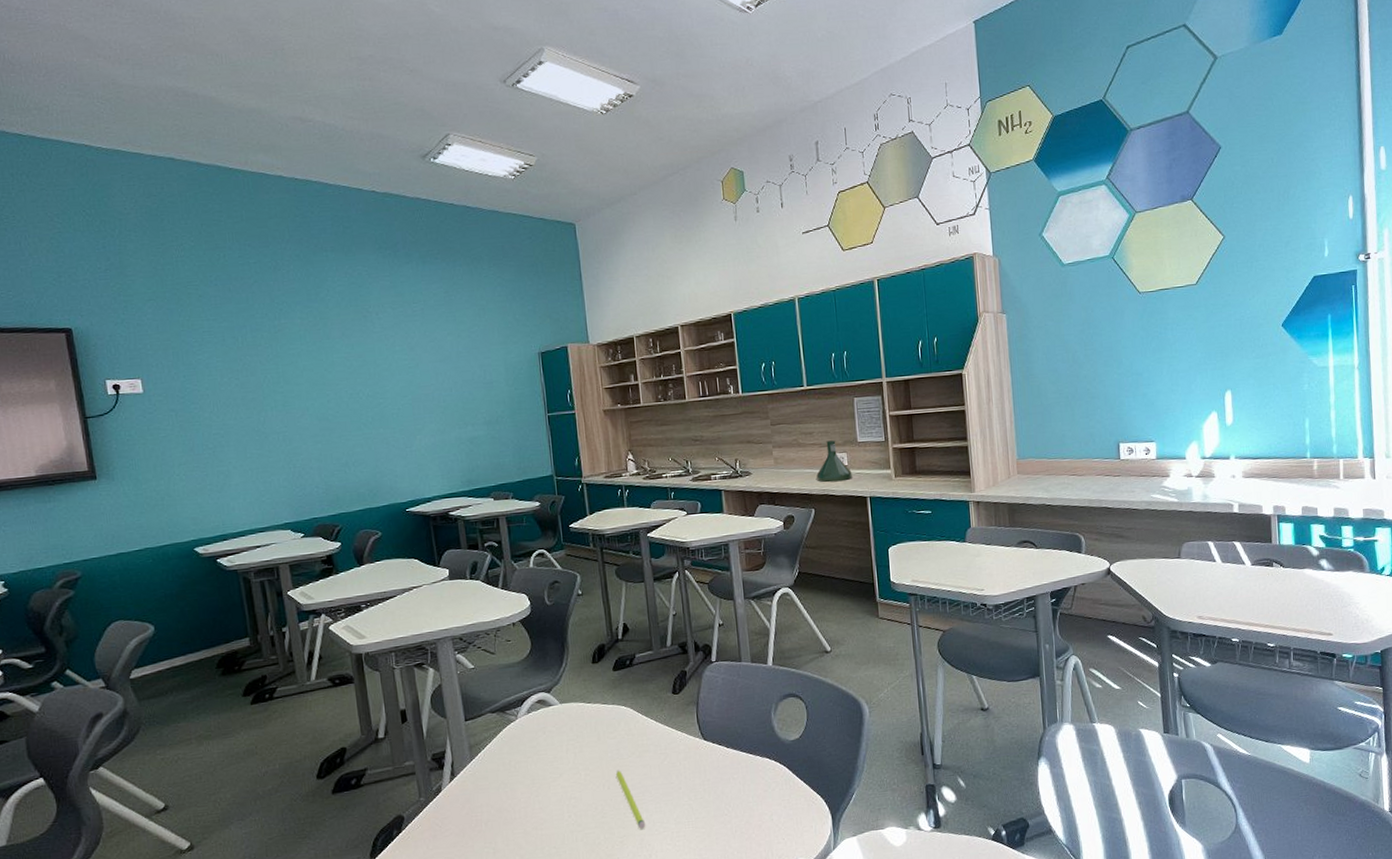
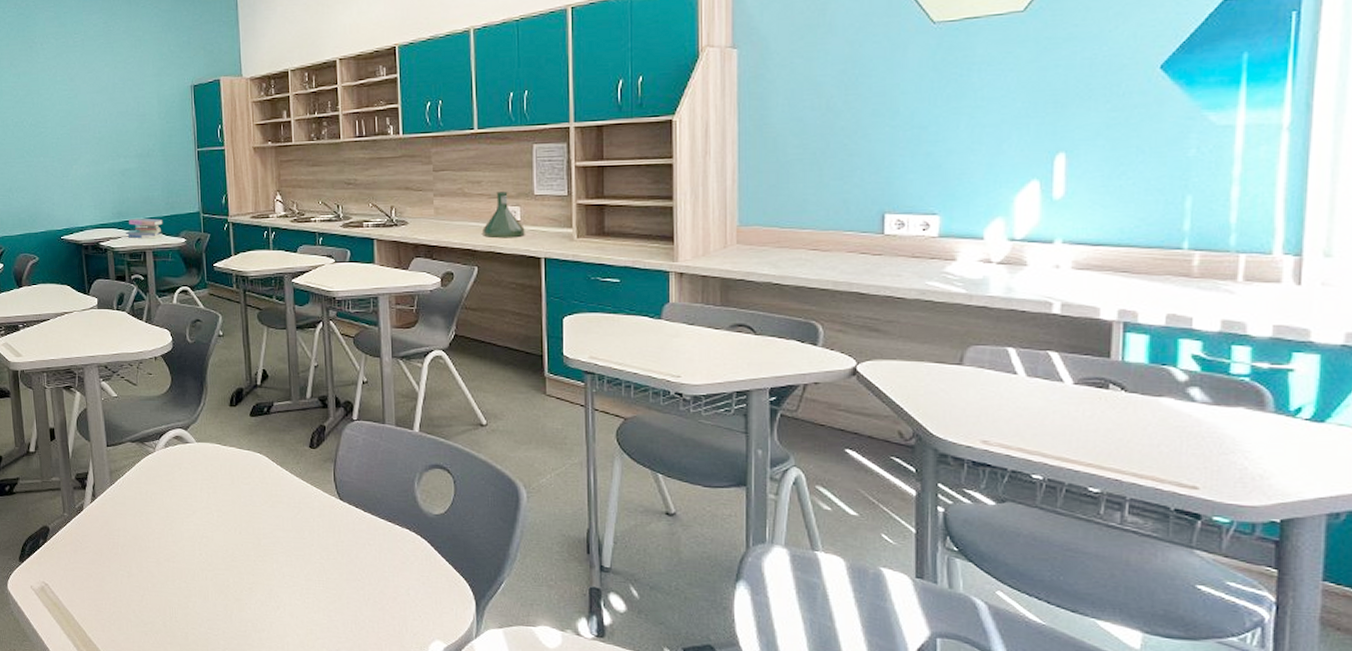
books: none [477,484,516,506] -> present [126,218,163,239]
pencil: present [615,770,646,829] -> none [247,516,276,579]

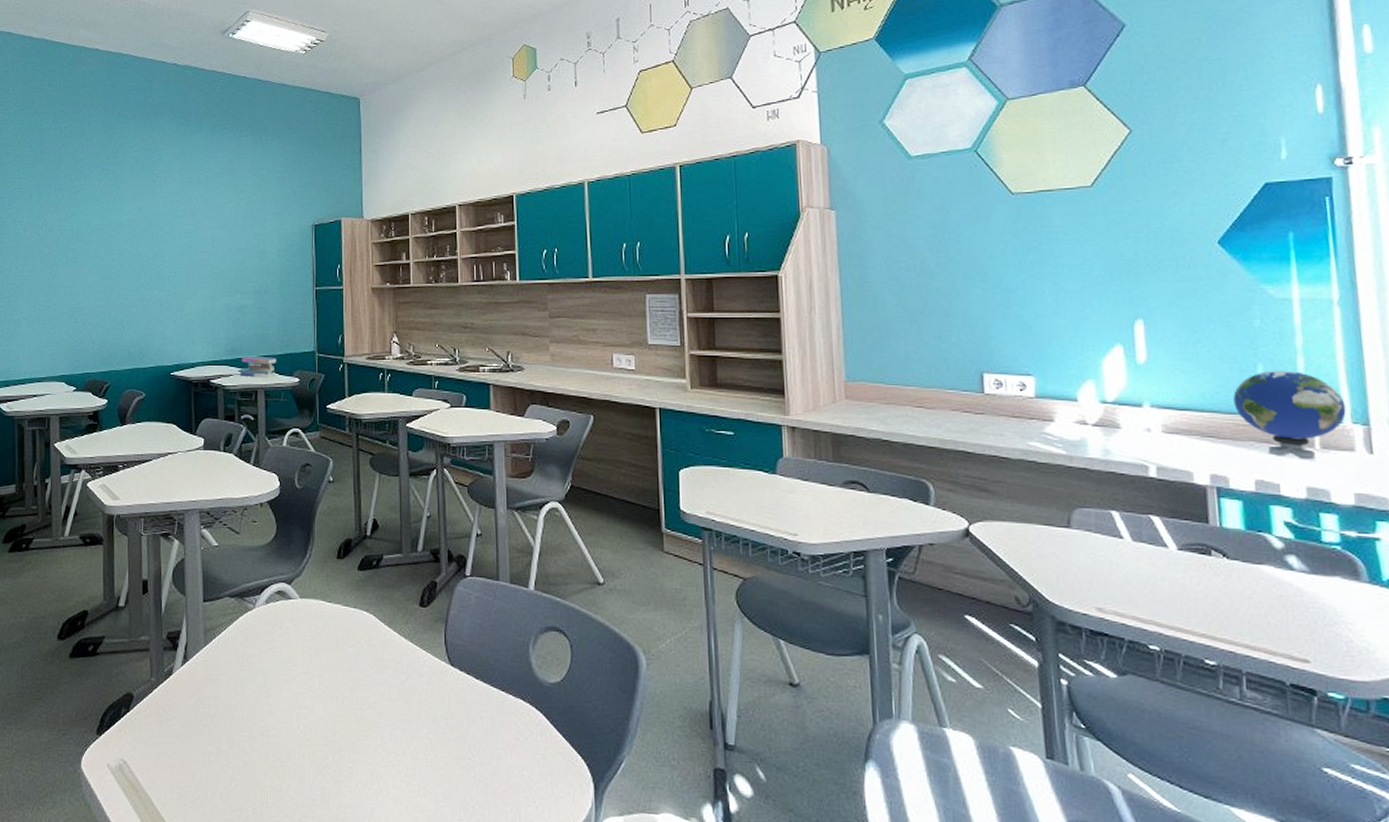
flask: present [482,191,525,239] -> none [598,340,640,387]
globe: none [1154,201,1279,293] -> present [1233,370,1347,460]

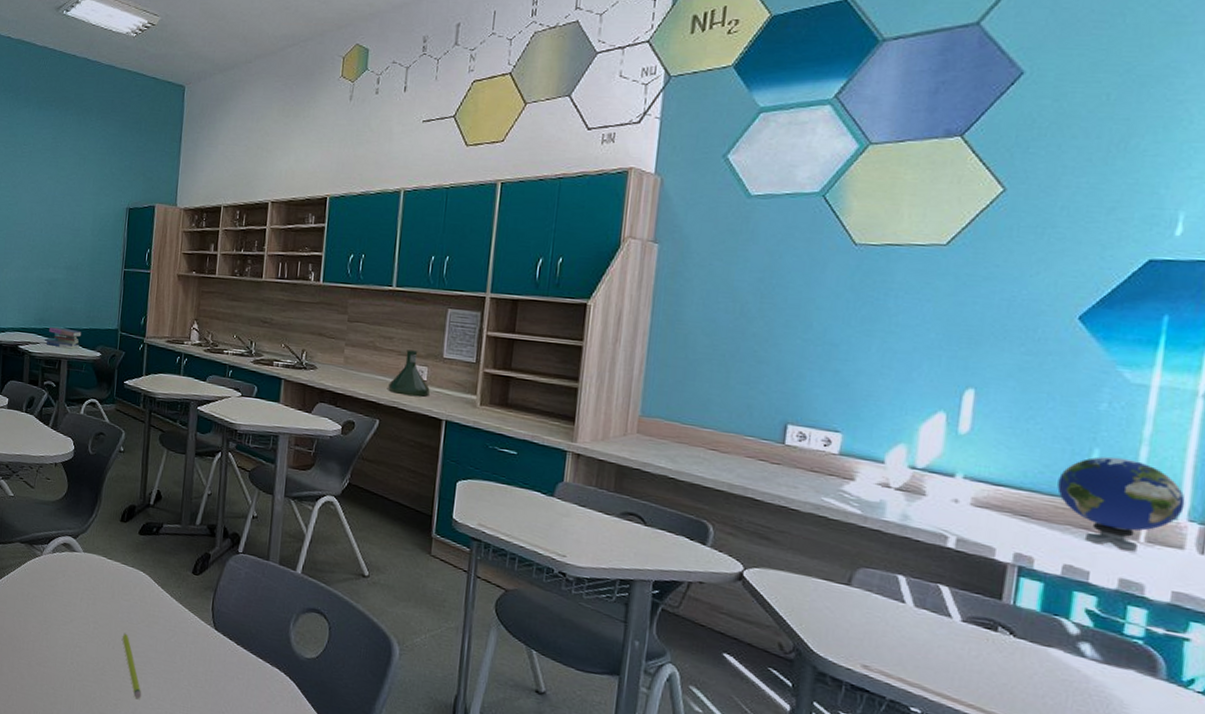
pencil: none [351,683,379,757] -> present [122,632,142,699]
flask: none [598,340,640,387] -> present [388,349,430,397]

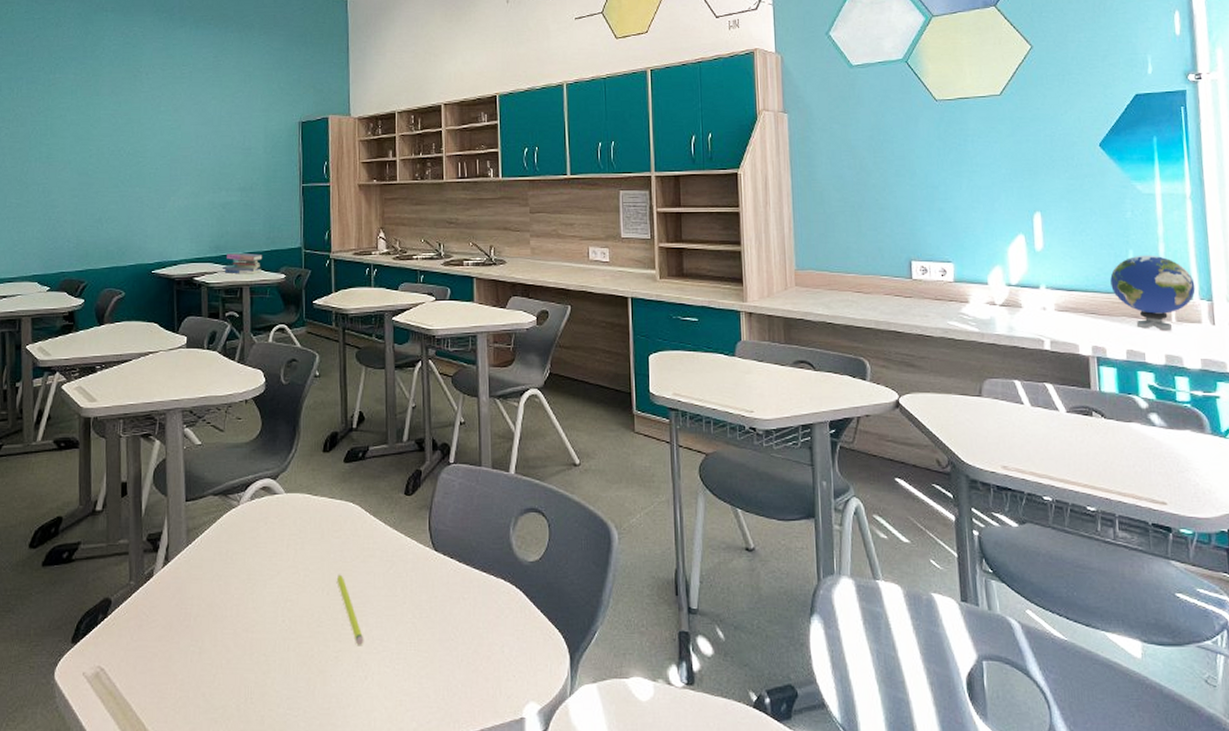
flask: present [388,349,430,397] -> none [575,234,613,279]

